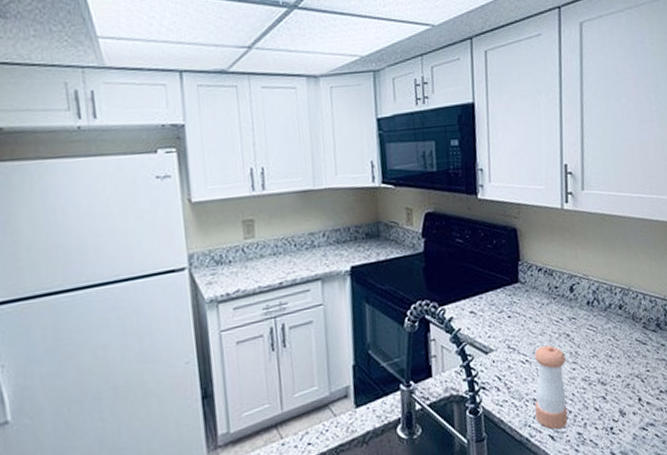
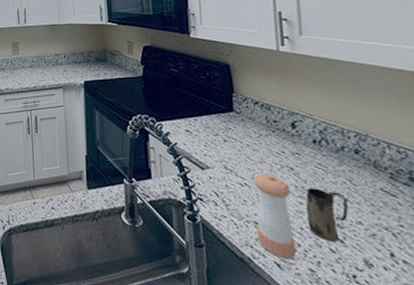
mug: none [577,350,611,401] -> present [305,188,349,242]

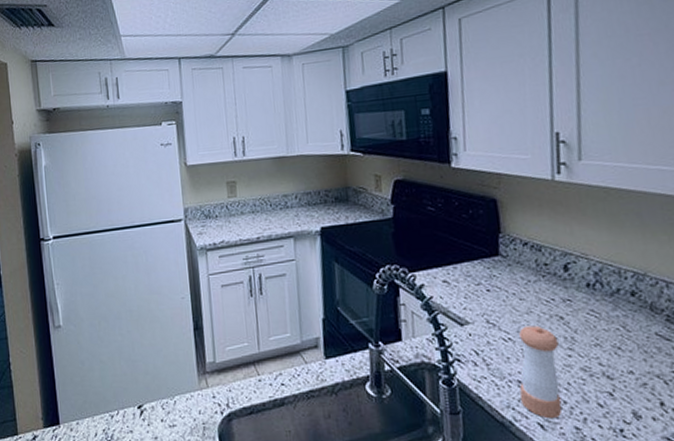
mug: present [305,188,349,242] -> none [574,337,620,395]

